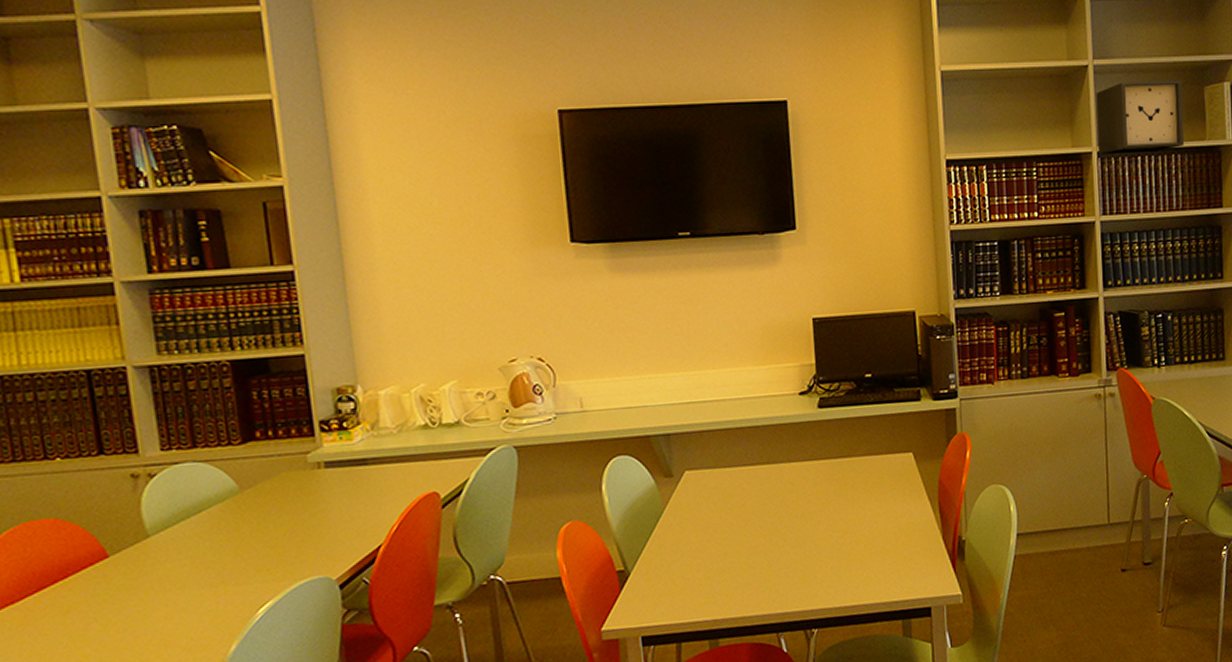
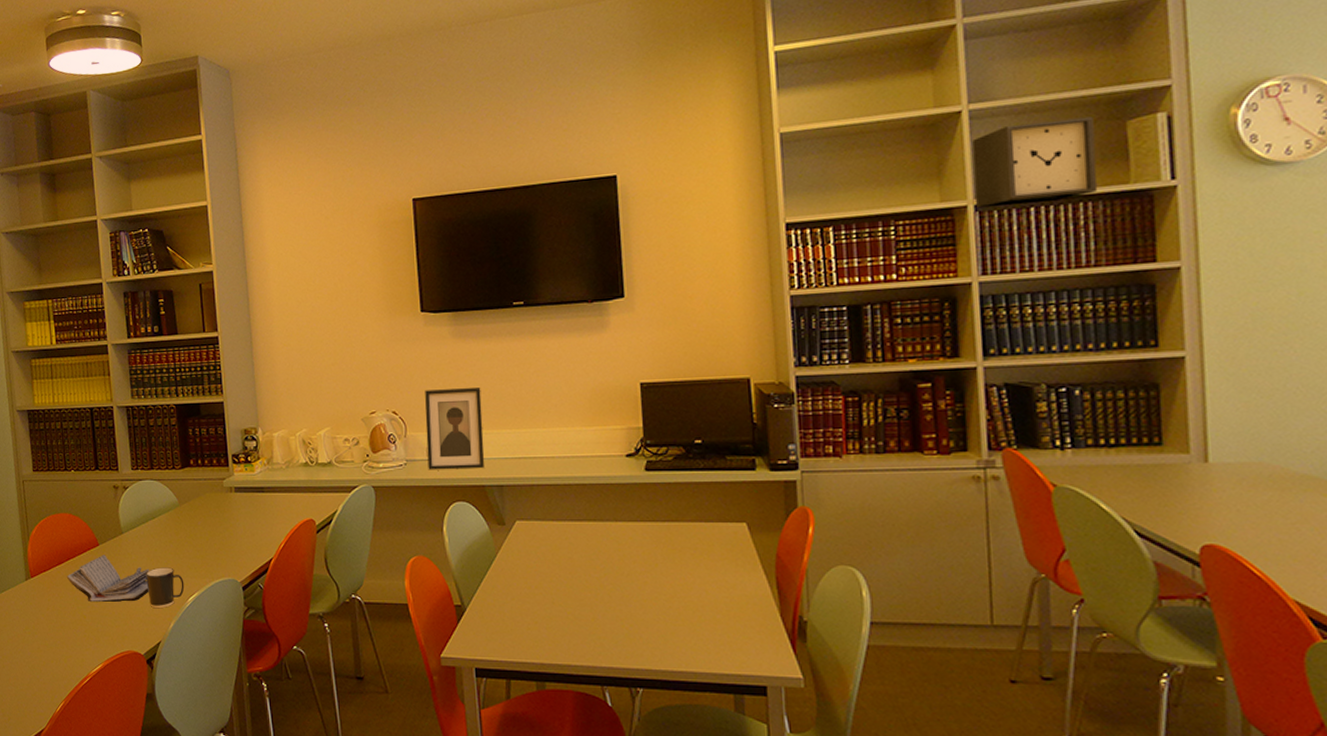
book: none [54,568,195,635] -> present [67,555,149,602]
mug: none [189,573,252,630] -> present [146,567,185,609]
picture frame: none [577,327,650,423] -> present [425,388,485,470]

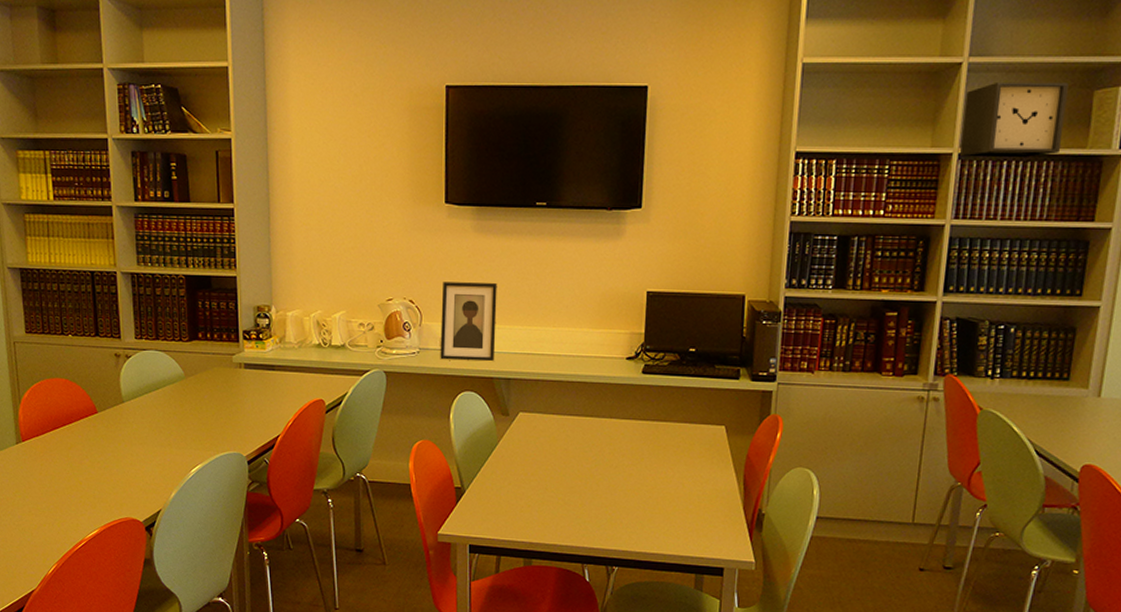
book: present [67,555,149,602] -> none [62,422,151,470]
mug: present [146,567,185,609] -> none [147,438,188,478]

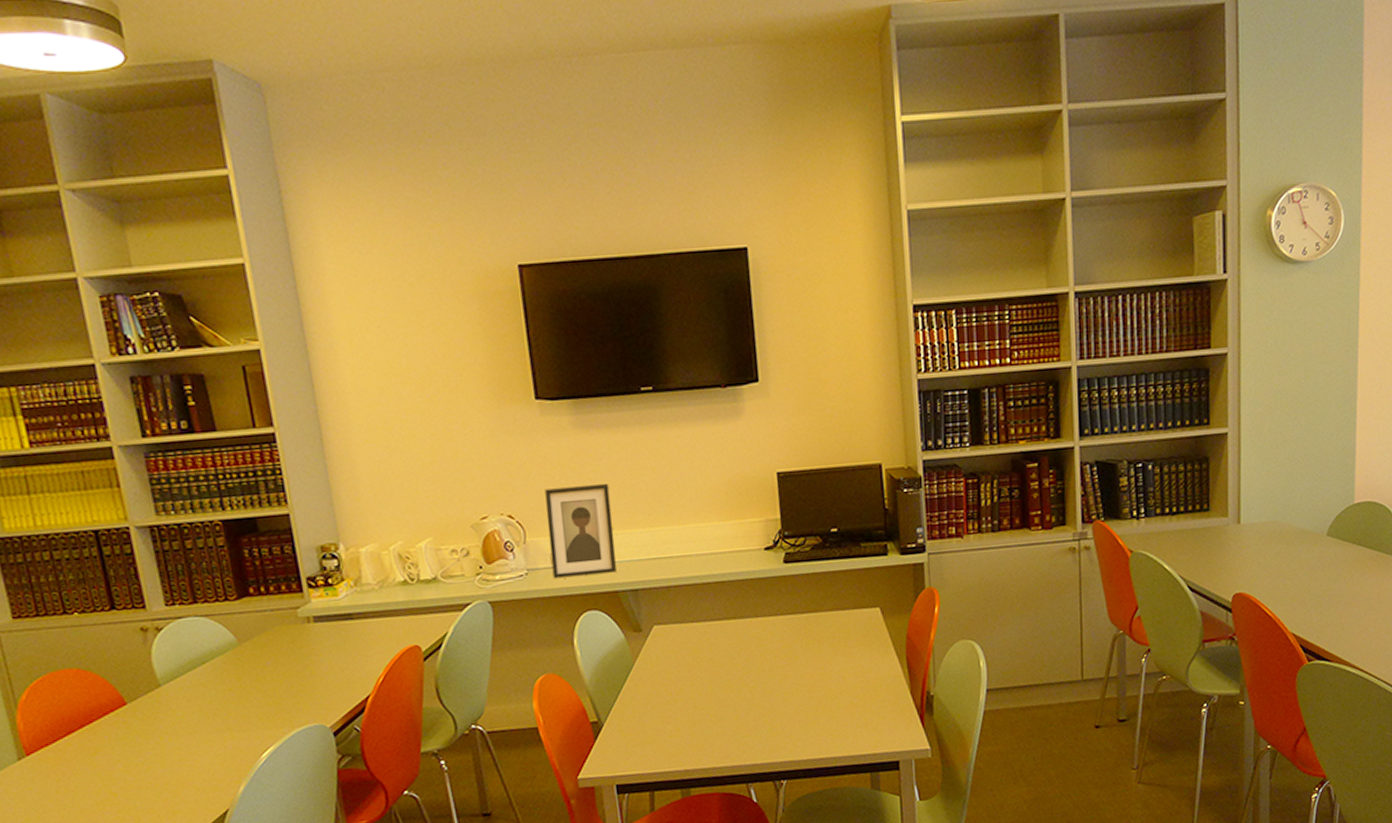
clock: present [959,81,1069,158] -> none [1074,211,1170,295]

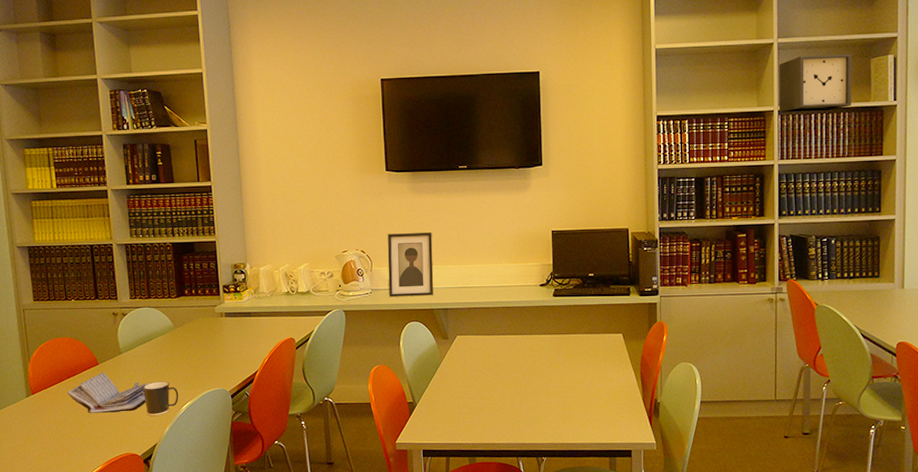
book: none [83,715,206,775] -> present [68,372,146,413]
mug: none [199,720,255,772] -> present [143,381,179,416]
clock: none [1074,211,1170,295] -> present [778,54,852,113]

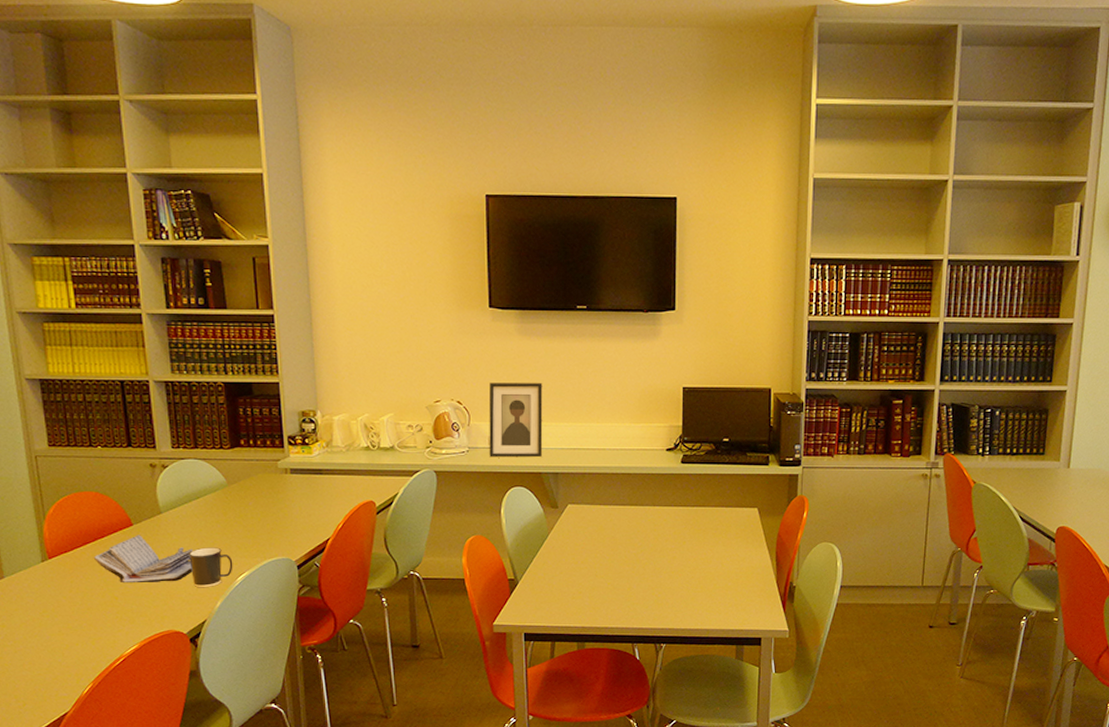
clock: present [778,54,852,113] -> none [948,197,1035,263]

